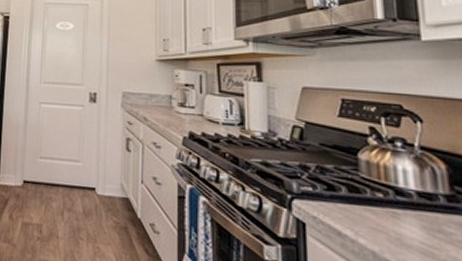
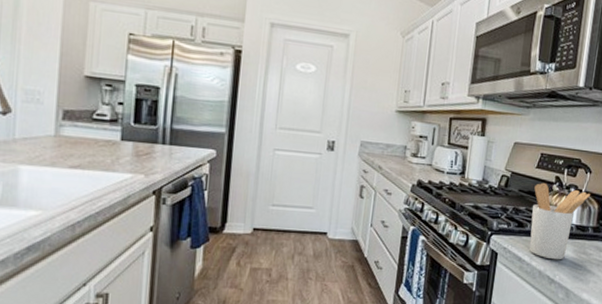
utensil holder: none [341,135,429,239] -> present [529,183,590,260]

